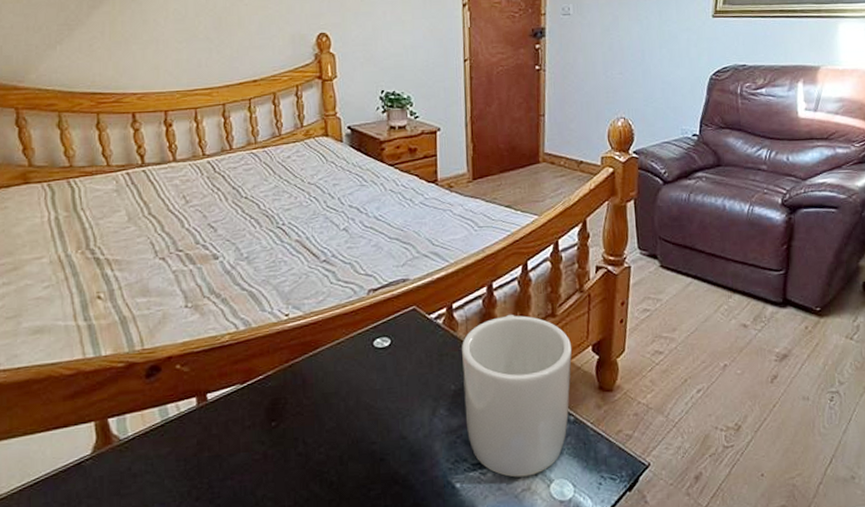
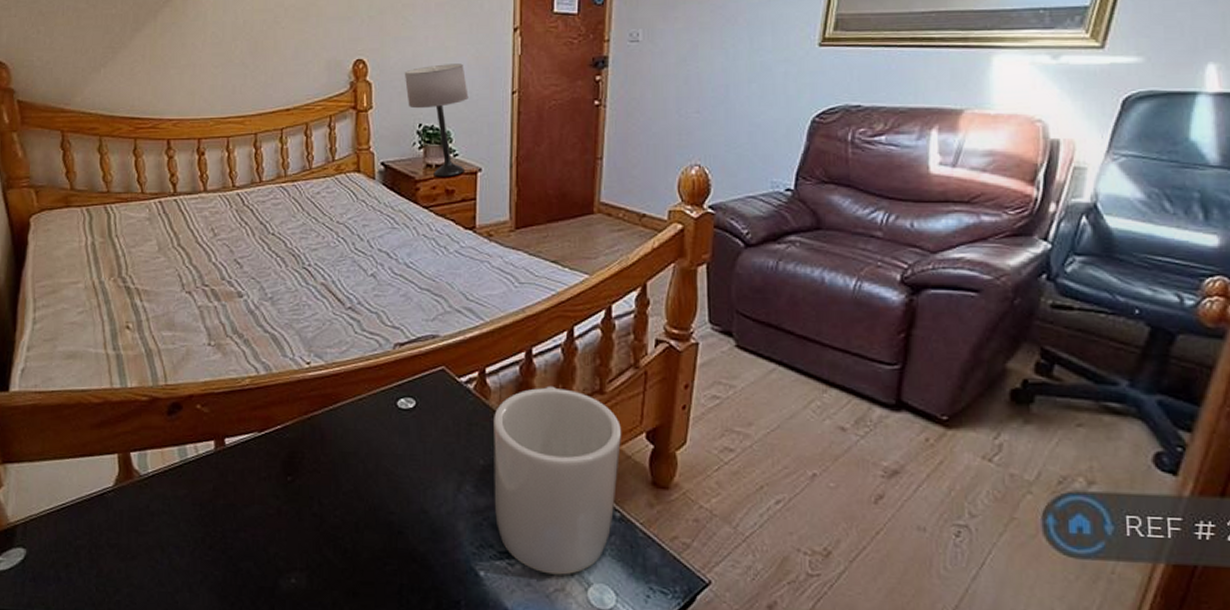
table lamp: none [365,35,426,137] -> present [404,63,469,177]

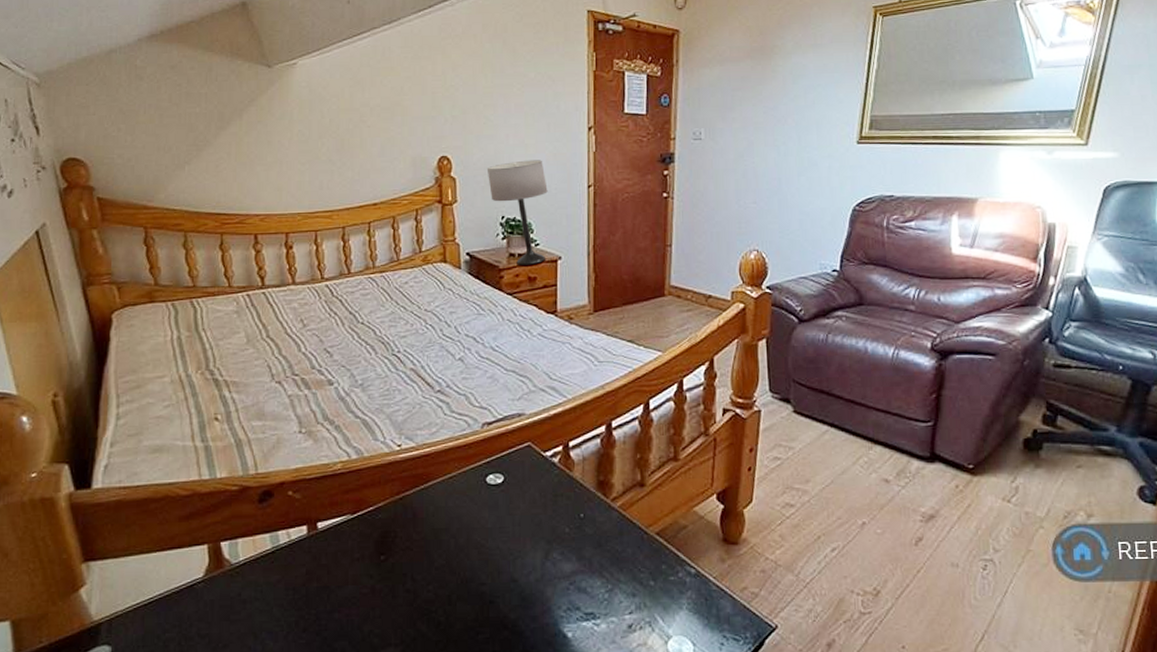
mug: present [494,385,622,575] -> none [578,455,695,631]

